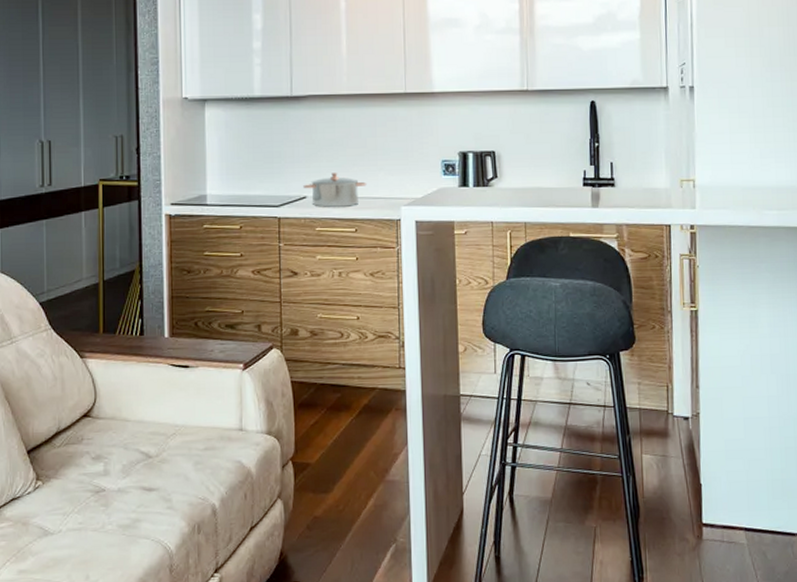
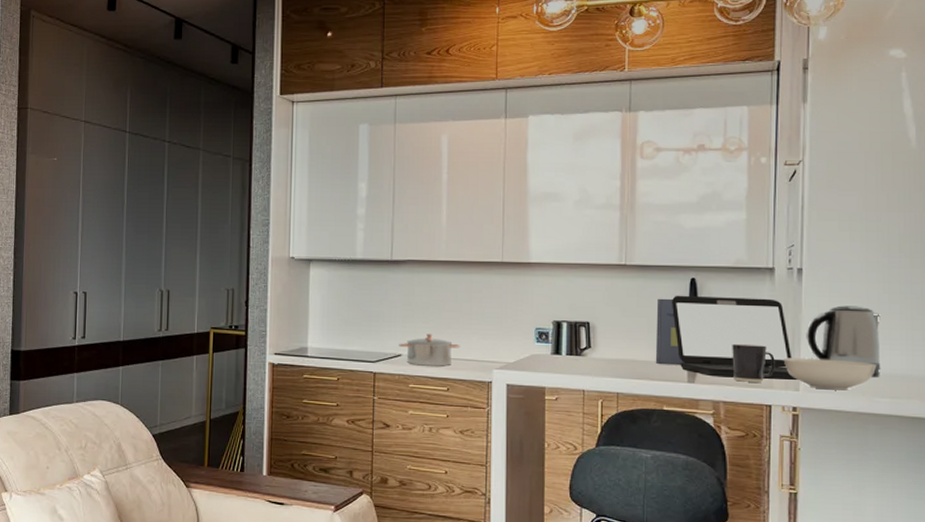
book: none [559,123,589,191] -> present [655,298,685,366]
laptop: none [572,118,694,200] -> present [671,295,798,380]
mug: none [632,164,673,203] -> present [732,343,775,382]
bowl: none [680,175,765,206] -> present [783,358,877,391]
kettle: none [700,121,768,192] -> present [807,305,881,378]

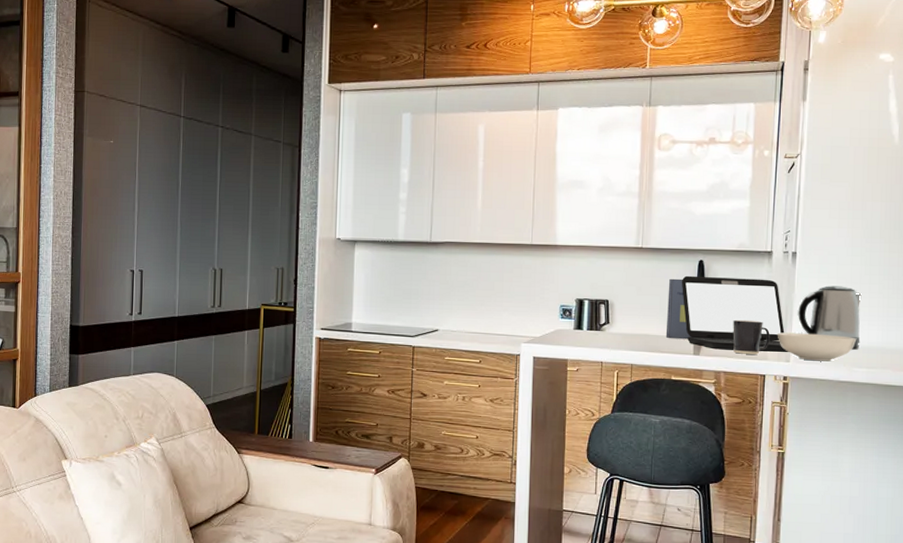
cooking pot: present [399,334,460,367] -> none [436,310,492,341]

